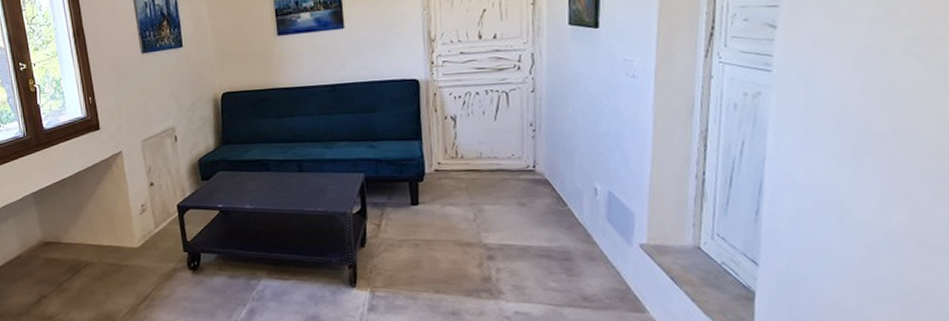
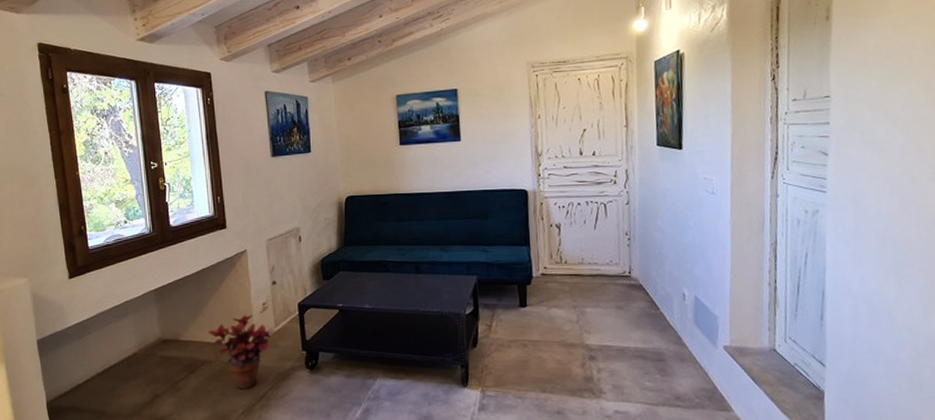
potted plant: none [88,217,156,290] -> present [208,315,275,390]

